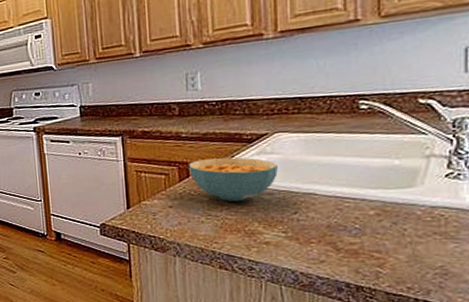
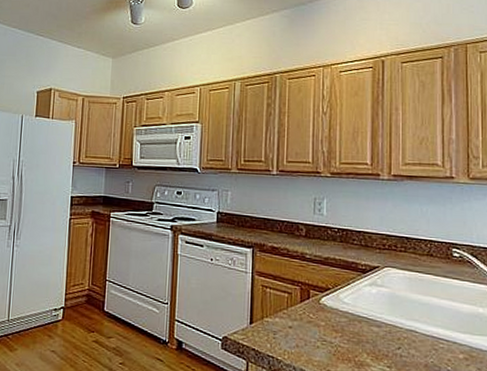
cereal bowl: present [189,157,278,202] -> none [310,282,386,331]

